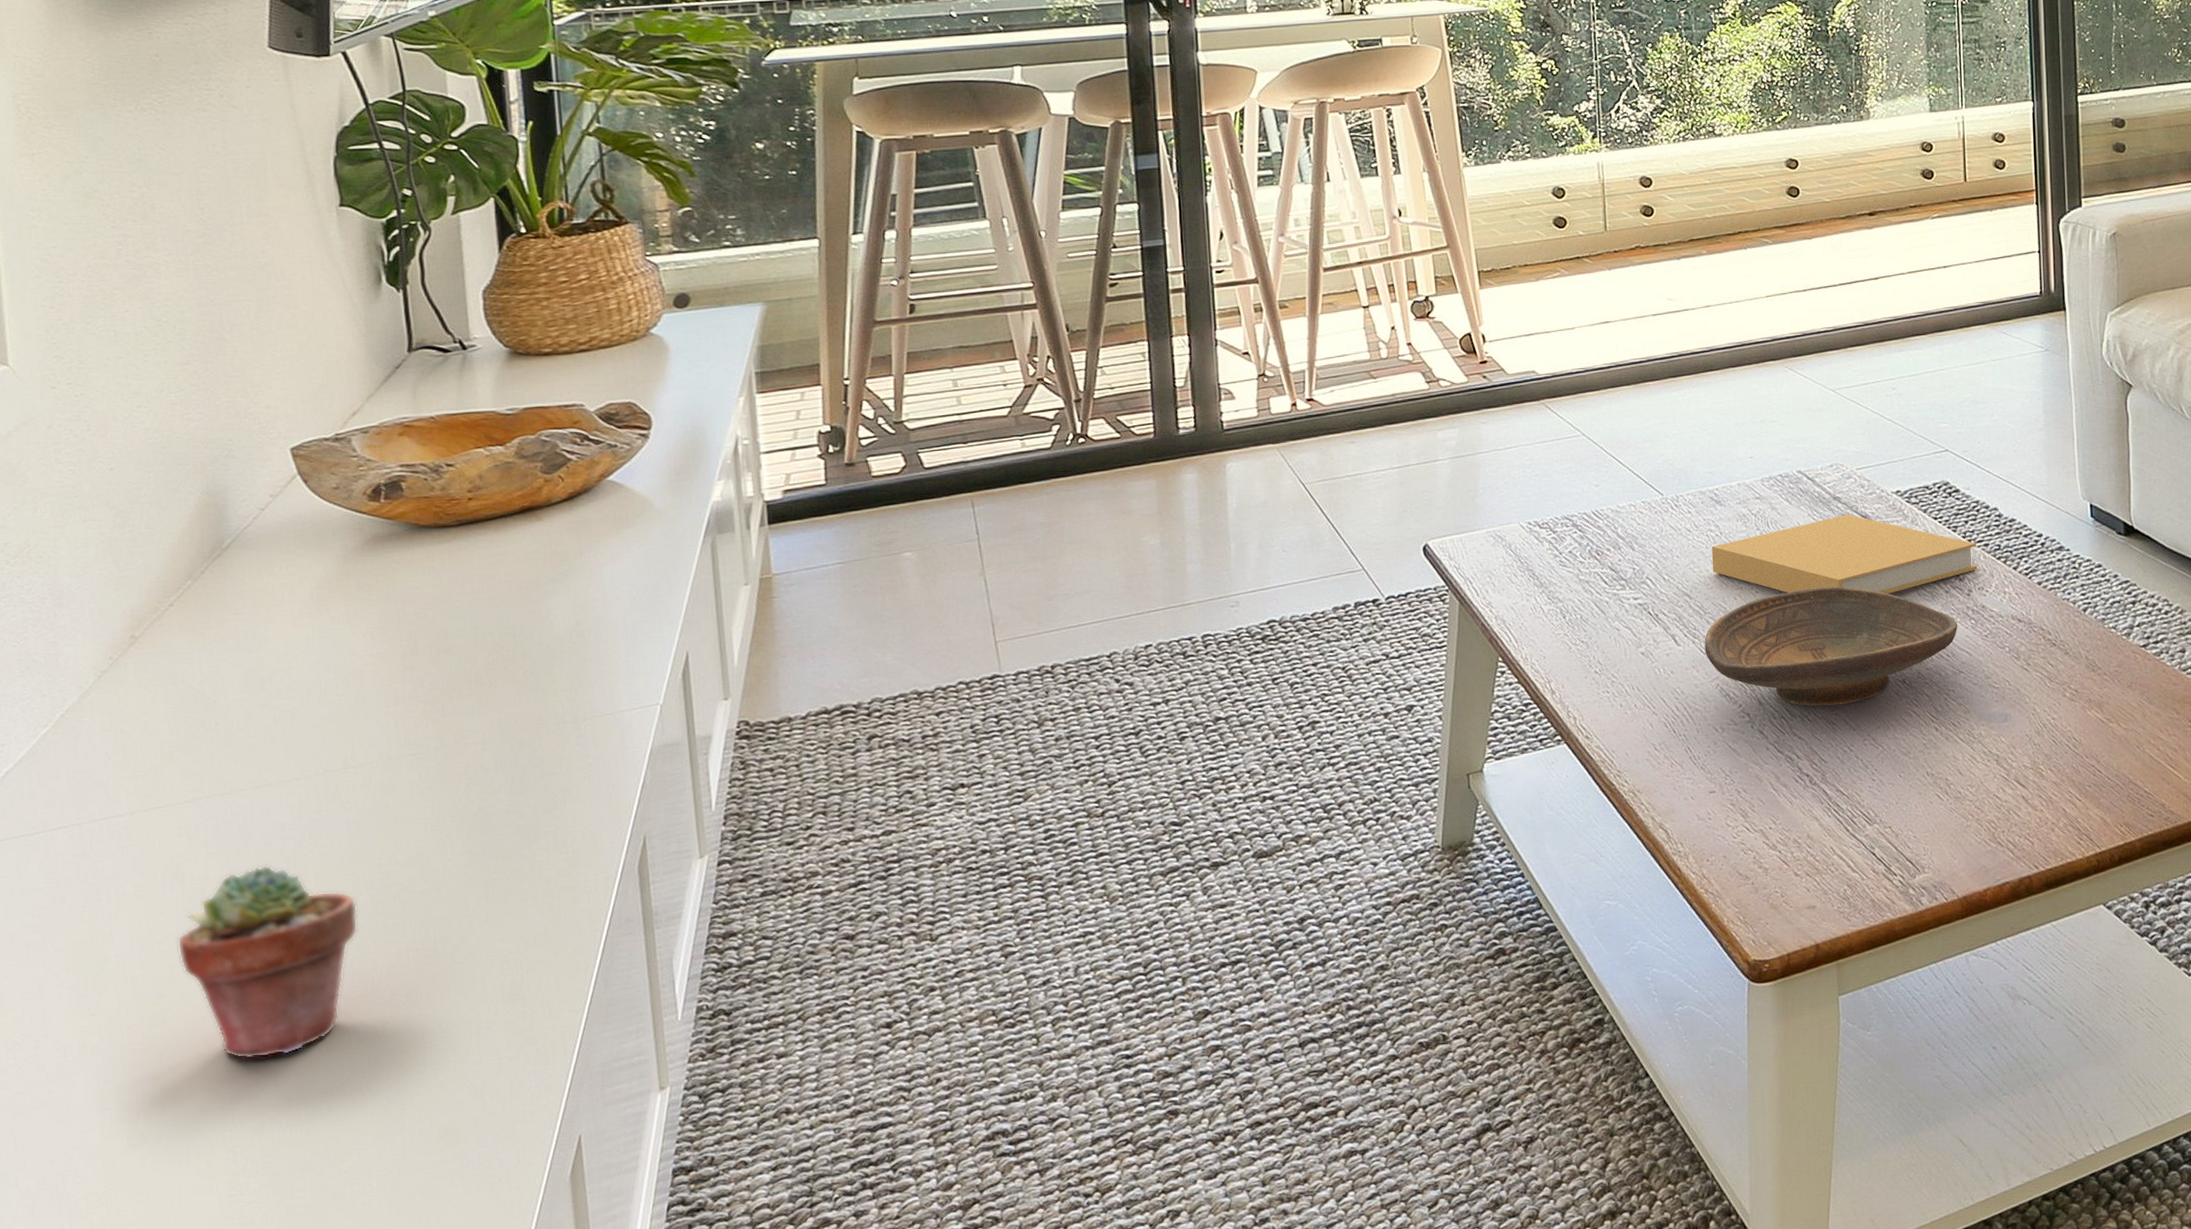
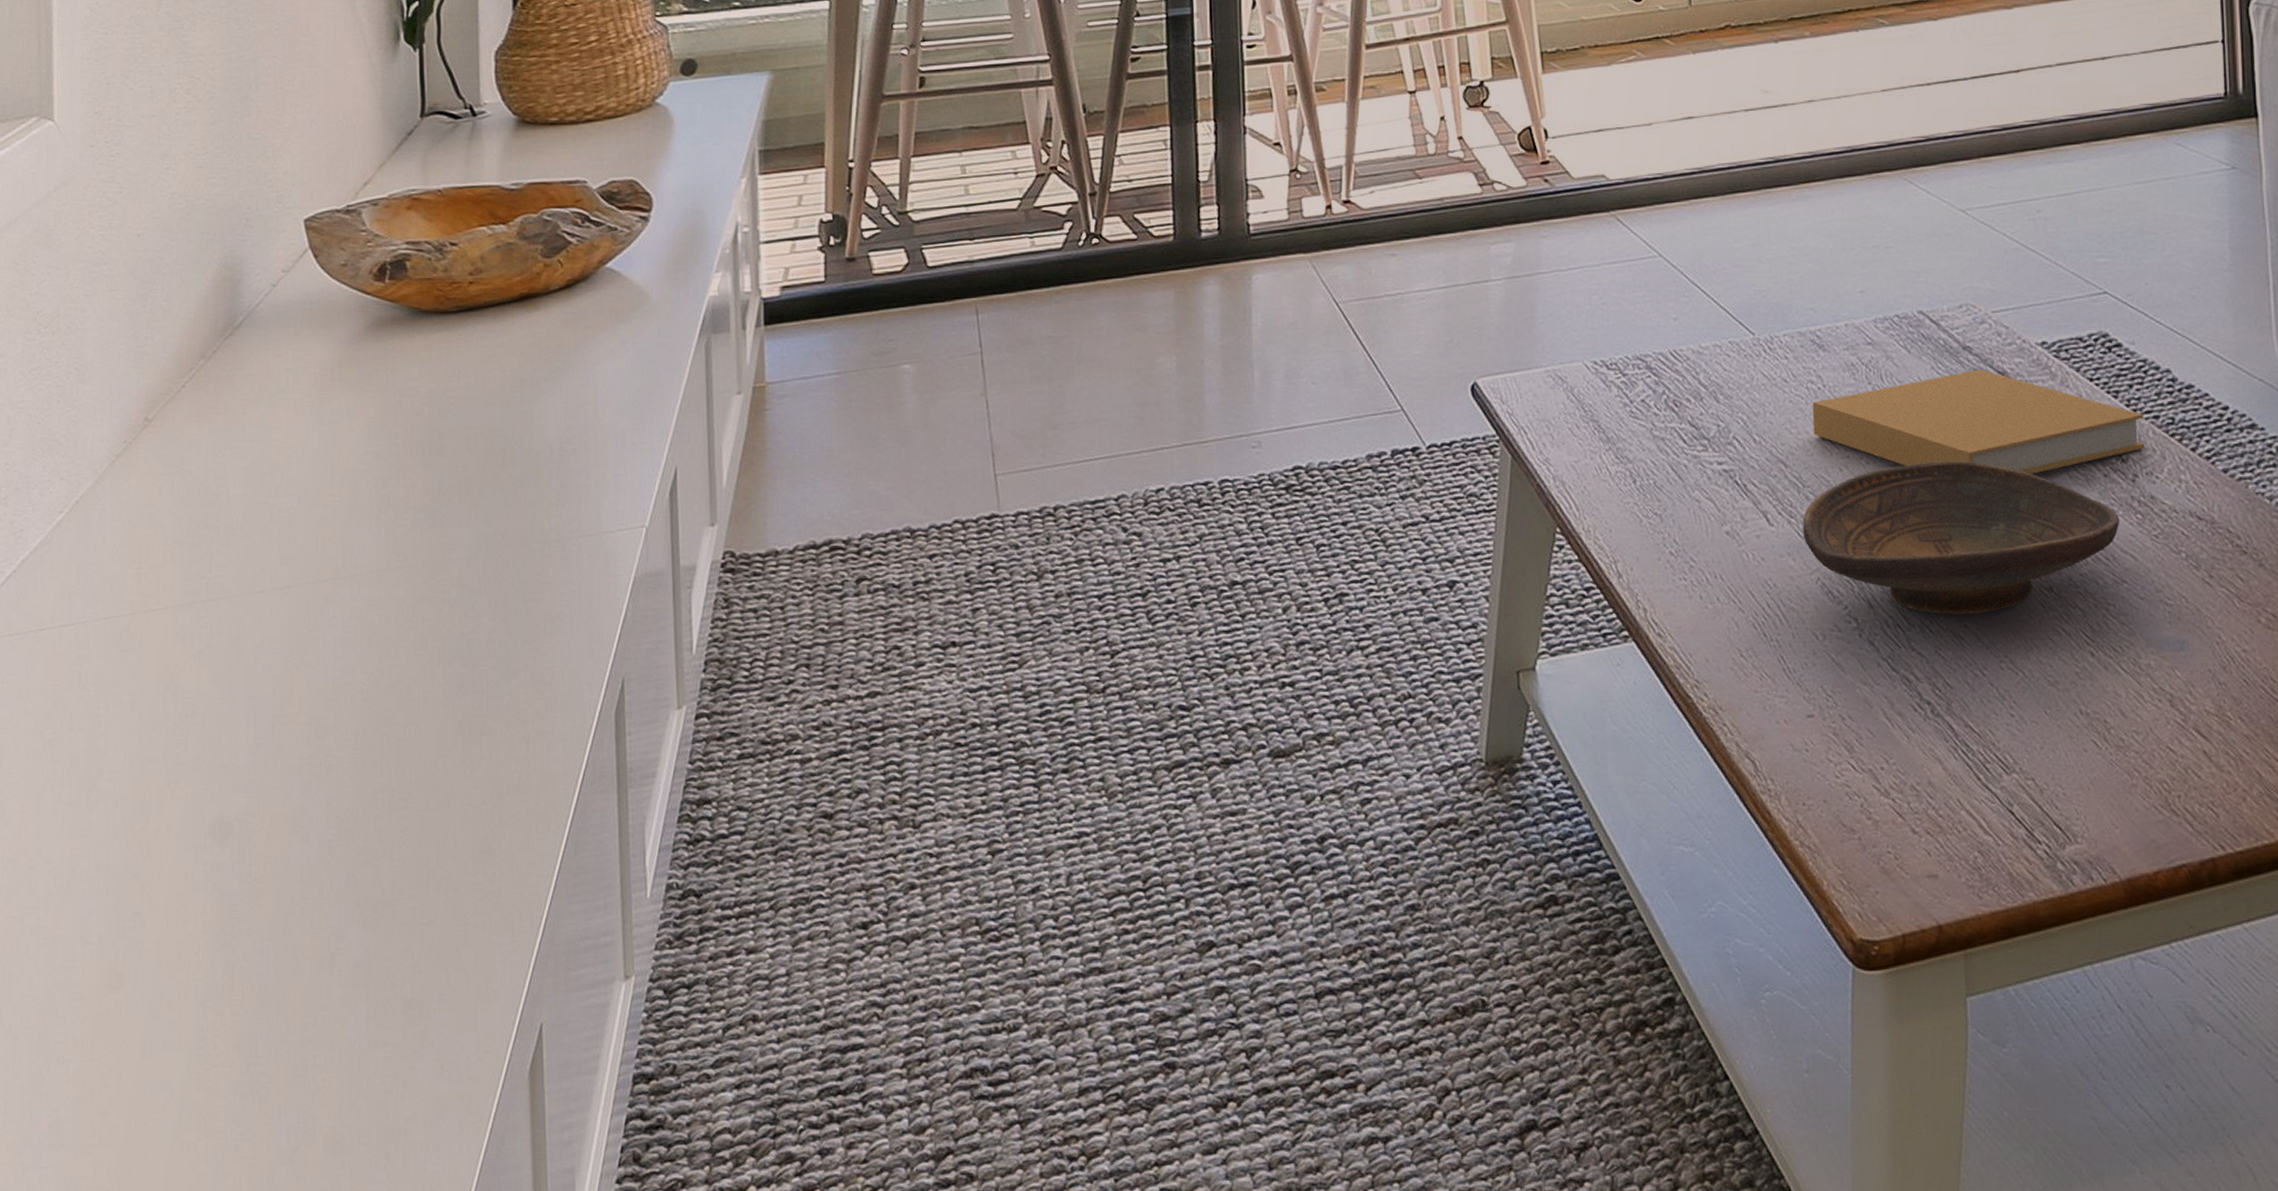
potted succulent: present [177,865,358,1060] -> none [166,682,338,902]

